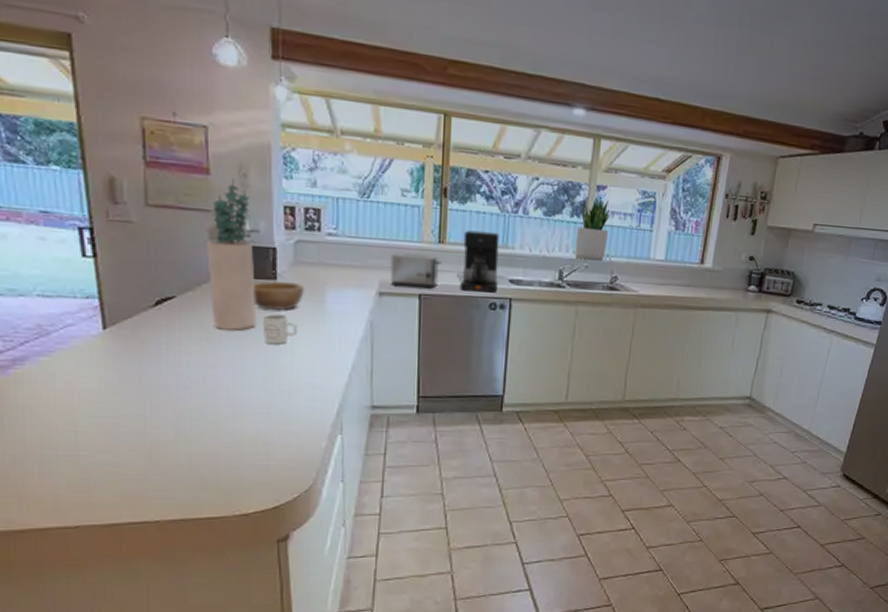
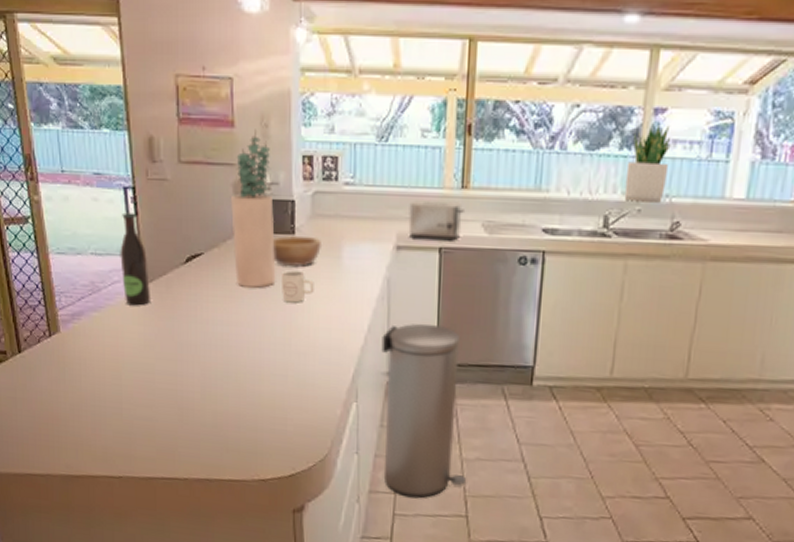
bottle: none [74,253,114,350] -> present [120,212,152,306]
pedal bin: none [365,361,446,517] -> present [381,323,467,499]
coffee maker: present [460,230,500,293] -> none [485,172,532,245]

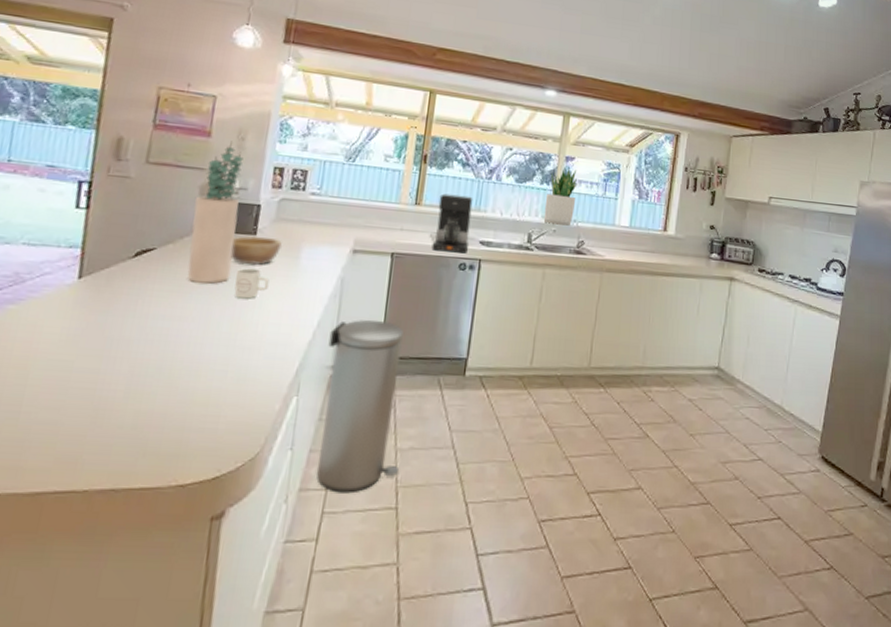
bottle: present [120,212,152,306] -> none [53,205,91,299]
toaster: present [408,200,464,241] -> none [365,212,416,248]
coffee maker: none [485,172,532,245] -> present [431,193,473,254]

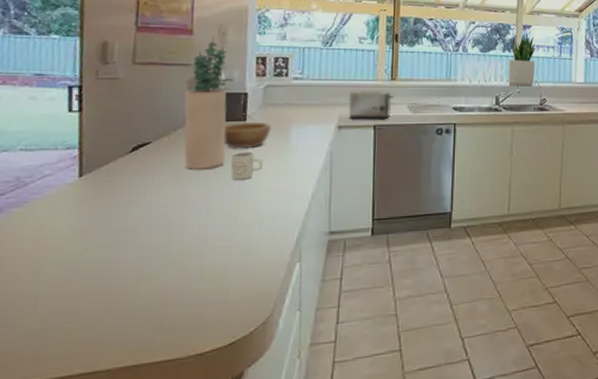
pedal bin: present [316,319,404,494] -> none [324,186,400,344]
toaster: none [365,212,416,248] -> present [348,90,393,120]
coffee maker: present [431,193,473,254] -> none [410,68,444,120]

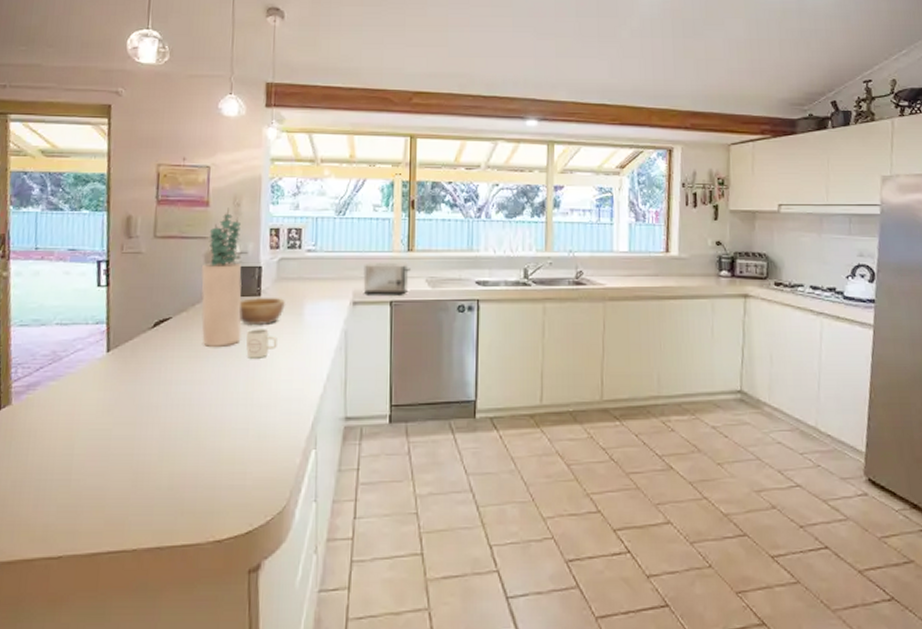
planter: present [508,35,537,88] -> none [538,197,571,258]

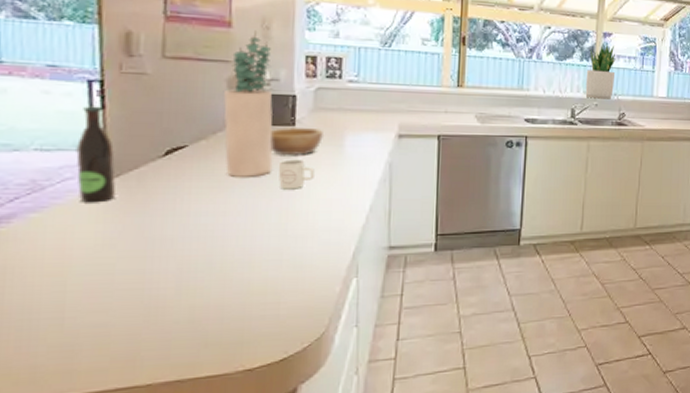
bottle: none [86,284,115,372] -> present [76,106,117,203]
toaster: present [363,262,410,295] -> none [409,96,460,130]
planter: none [538,197,571,258] -> present [585,43,617,101]

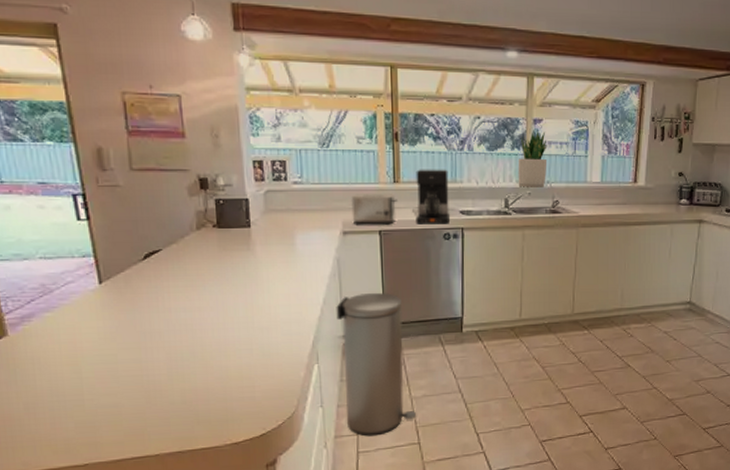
bottle: present [76,106,117,203] -> none [72,217,110,303]
vase: present [223,30,273,177] -> none [186,139,235,276]
bowl: present [270,128,325,156] -> none [230,229,277,256]
mug: present [279,159,315,189] -> none [241,258,272,286]
pedal bin: none [383,200,464,361] -> present [336,292,417,437]
toaster: none [409,96,460,130] -> present [351,194,397,225]
coffee maker: none [478,74,515,132] -> present [415,169,451,224]

